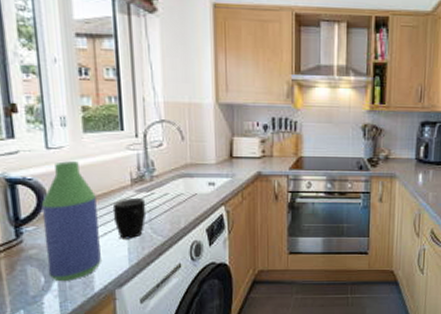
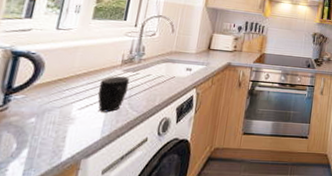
bottle: present [41,161,101,281] -> none [22,41,88,149]

